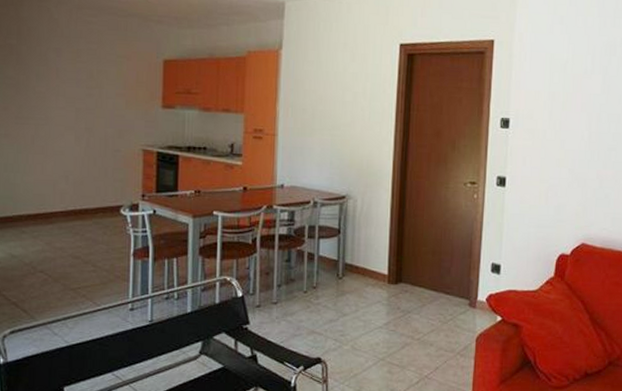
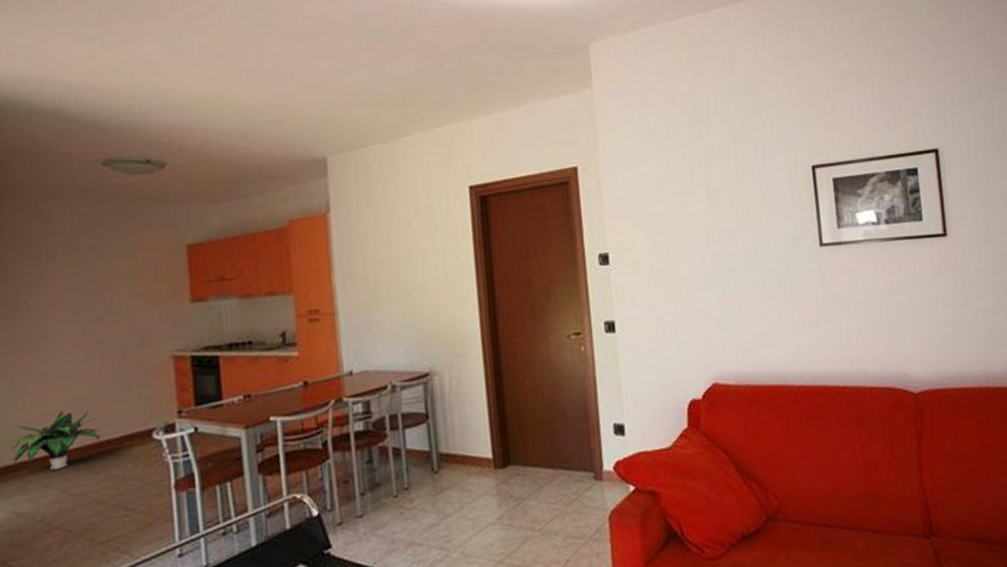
potted plant: none [11,180,80,226] -> present [11,411,101,470]

